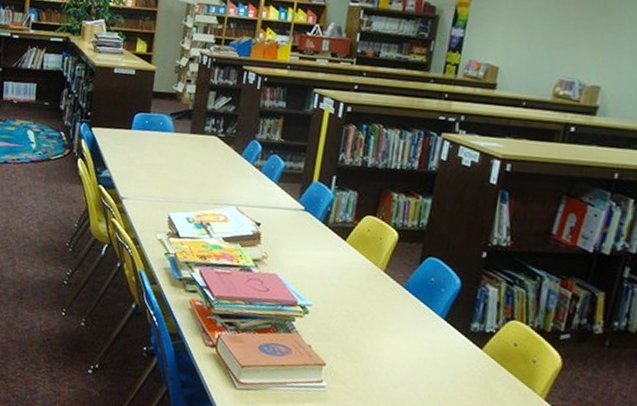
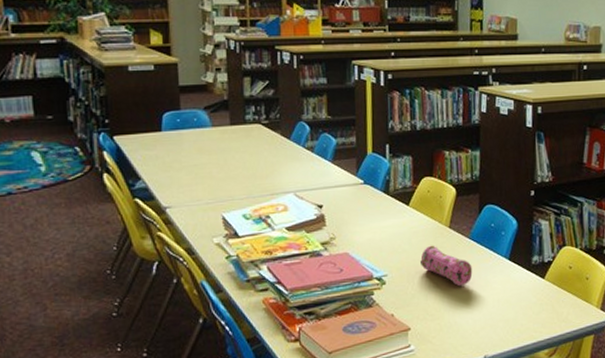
pencil case: none [348,285,403,335] -> present [420,245,473,286]

